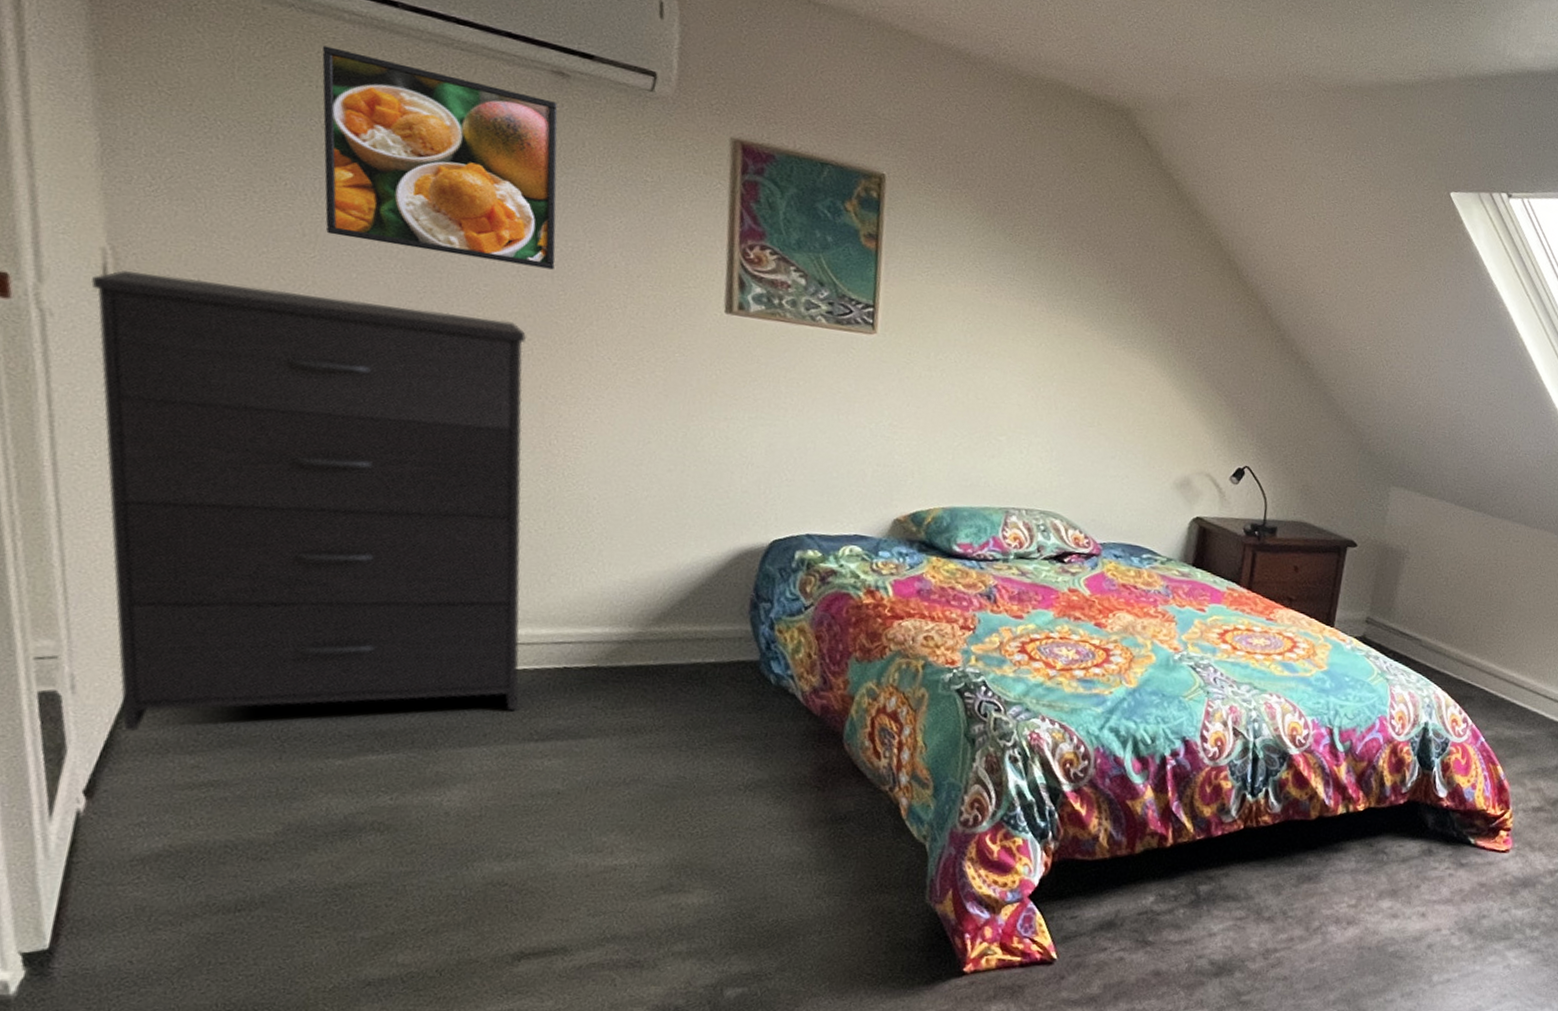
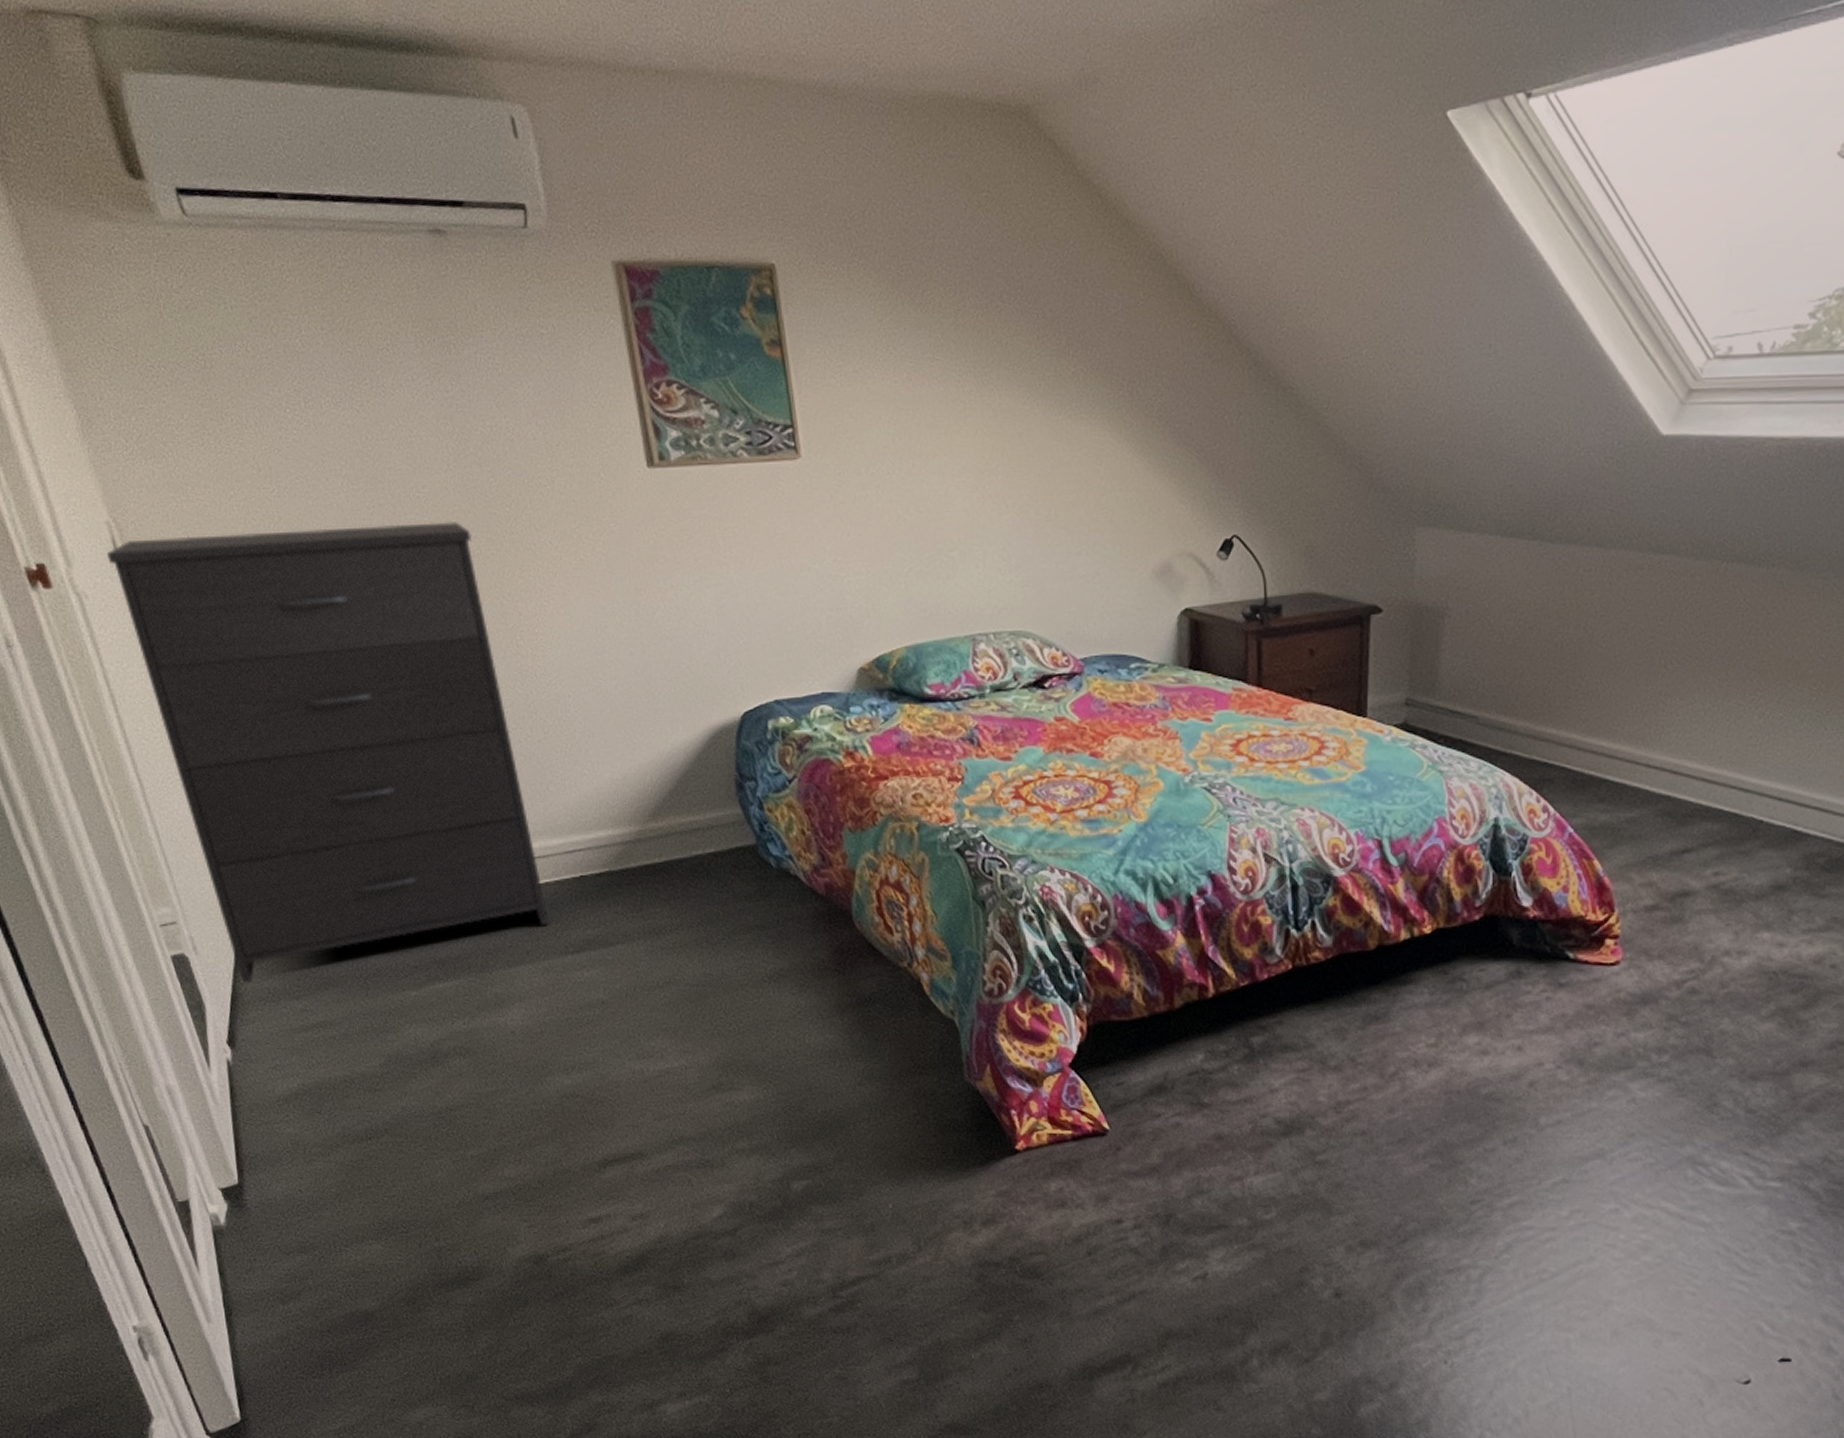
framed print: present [322,45,558,270] -> none [225,260,480,464]

